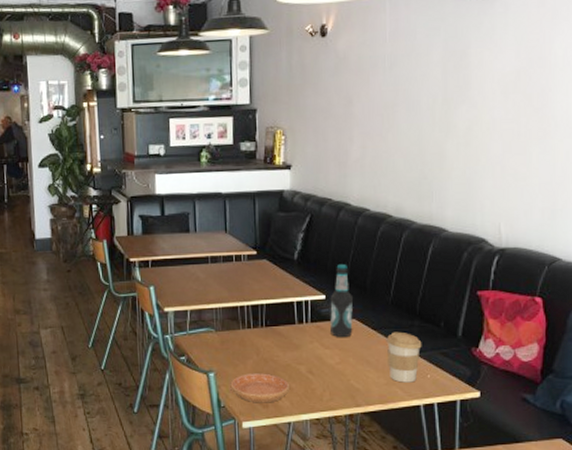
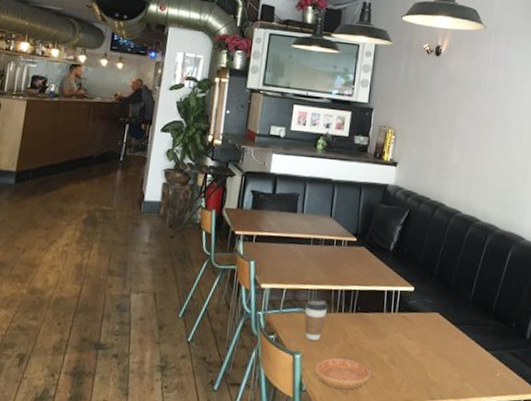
coffee cup: none [211,317,236,358] -> present [304,299,328,341]
bottle: present [330,265,354,338] -> none [415,260,439,331]
coffee cup: present [386,331,422,383] -> none [463,328,495,380]

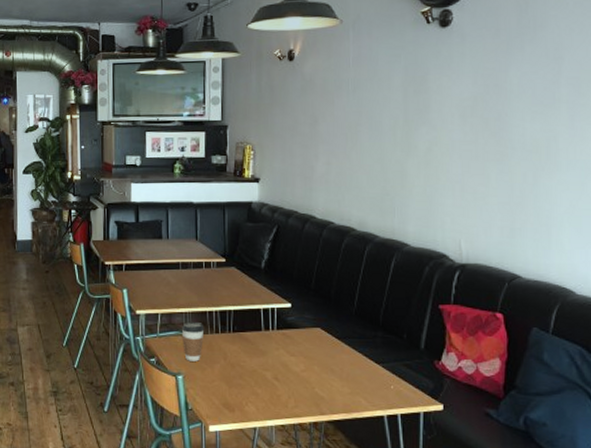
saucer: present [314,358,371,390] -> none [198,377,255,408]

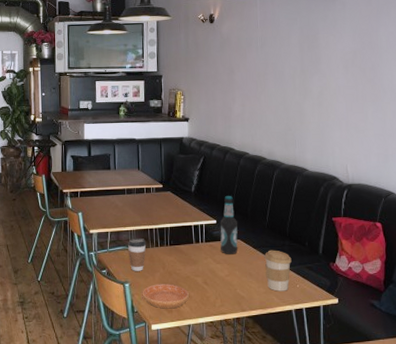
saucer: none [198,377,255,408] -> present [142,284,189,309]
bottle: none [295,275,319,346] -> present [220,196,238,255]
coffee cup: none [350,342,385,393] -> present [264,250,292,291]

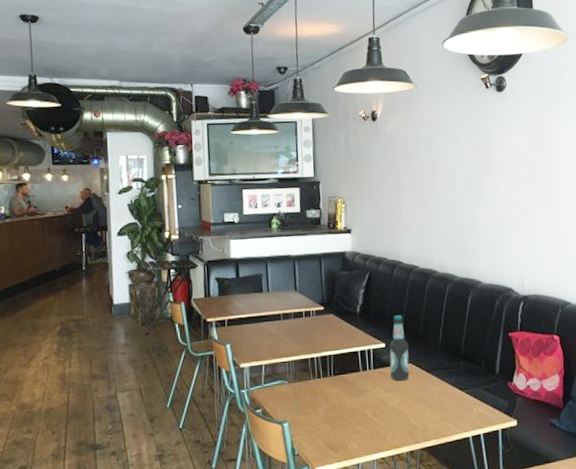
coffee cup: present [127,238,147,271] -> none [285,369,307,408]
saucer: present [142,284,189,309] -> none [303,419,357,449]
coffee cup: present [264,250,292,291] -> none [438,372,468,418]

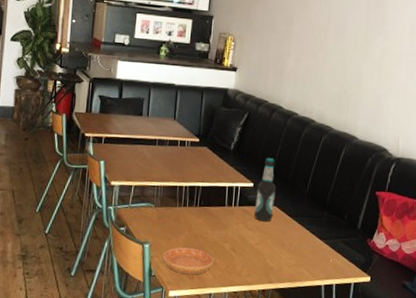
saucer: none [303,419,357,449] -> present [162,247,214,275]

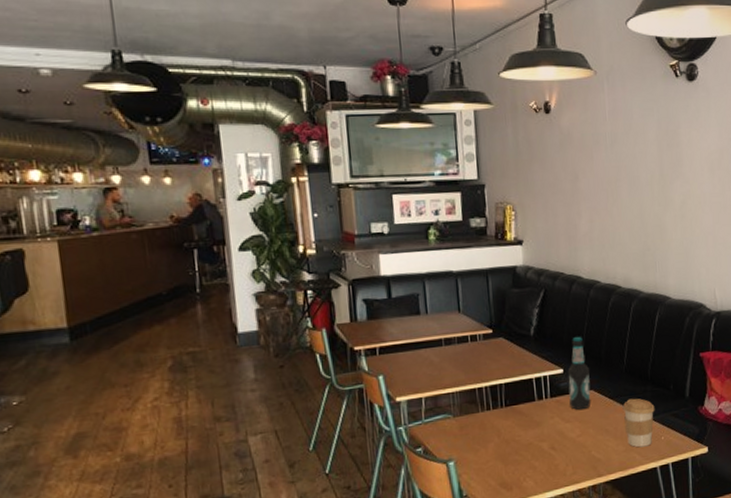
saucer: present [162,247,214,275] -> none [472,454,533,487]
coffee cup: none [299,220,328,265] -> present [622,398,655,448]

